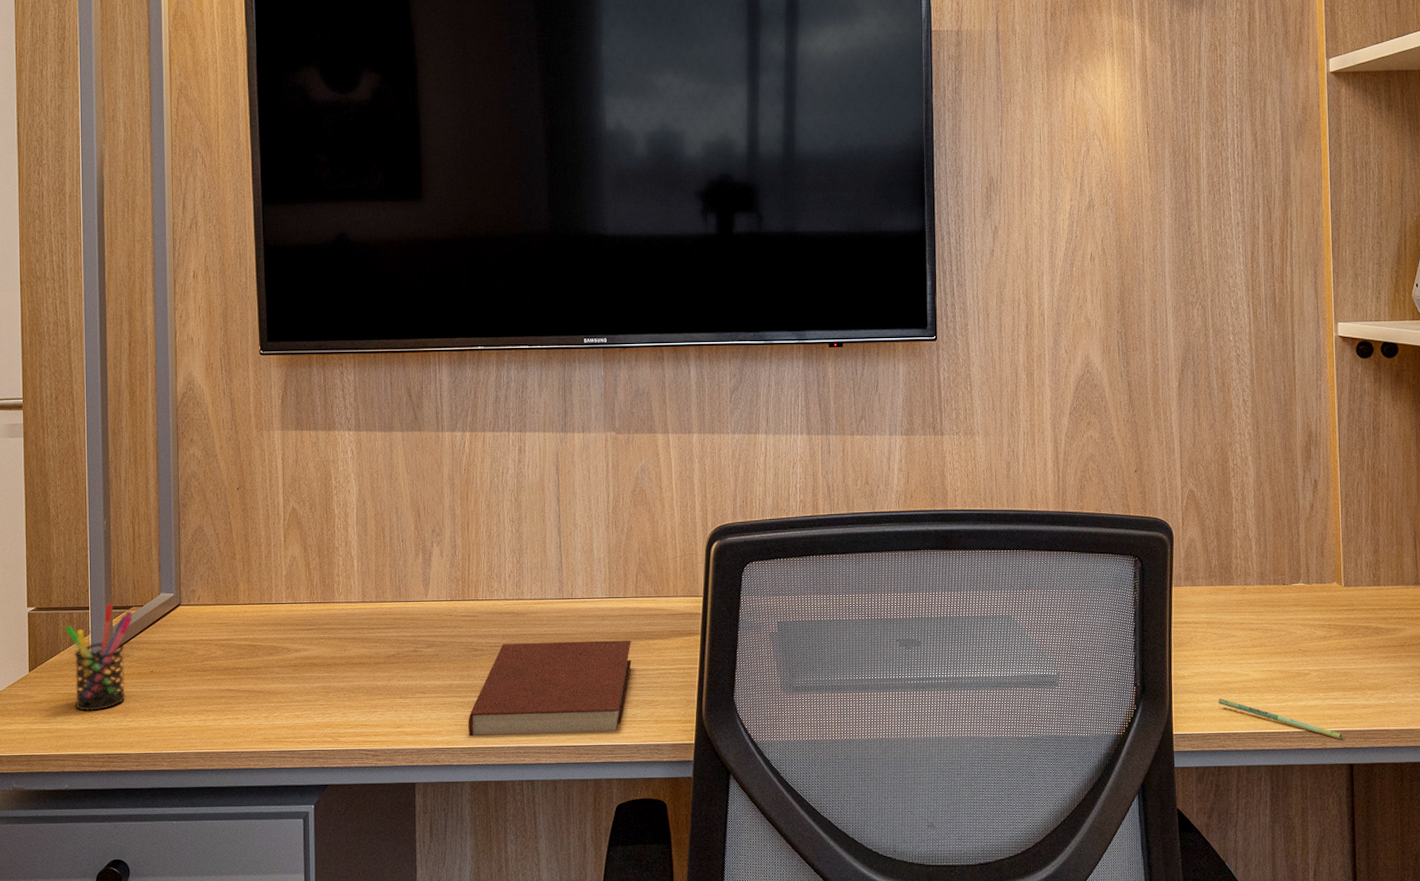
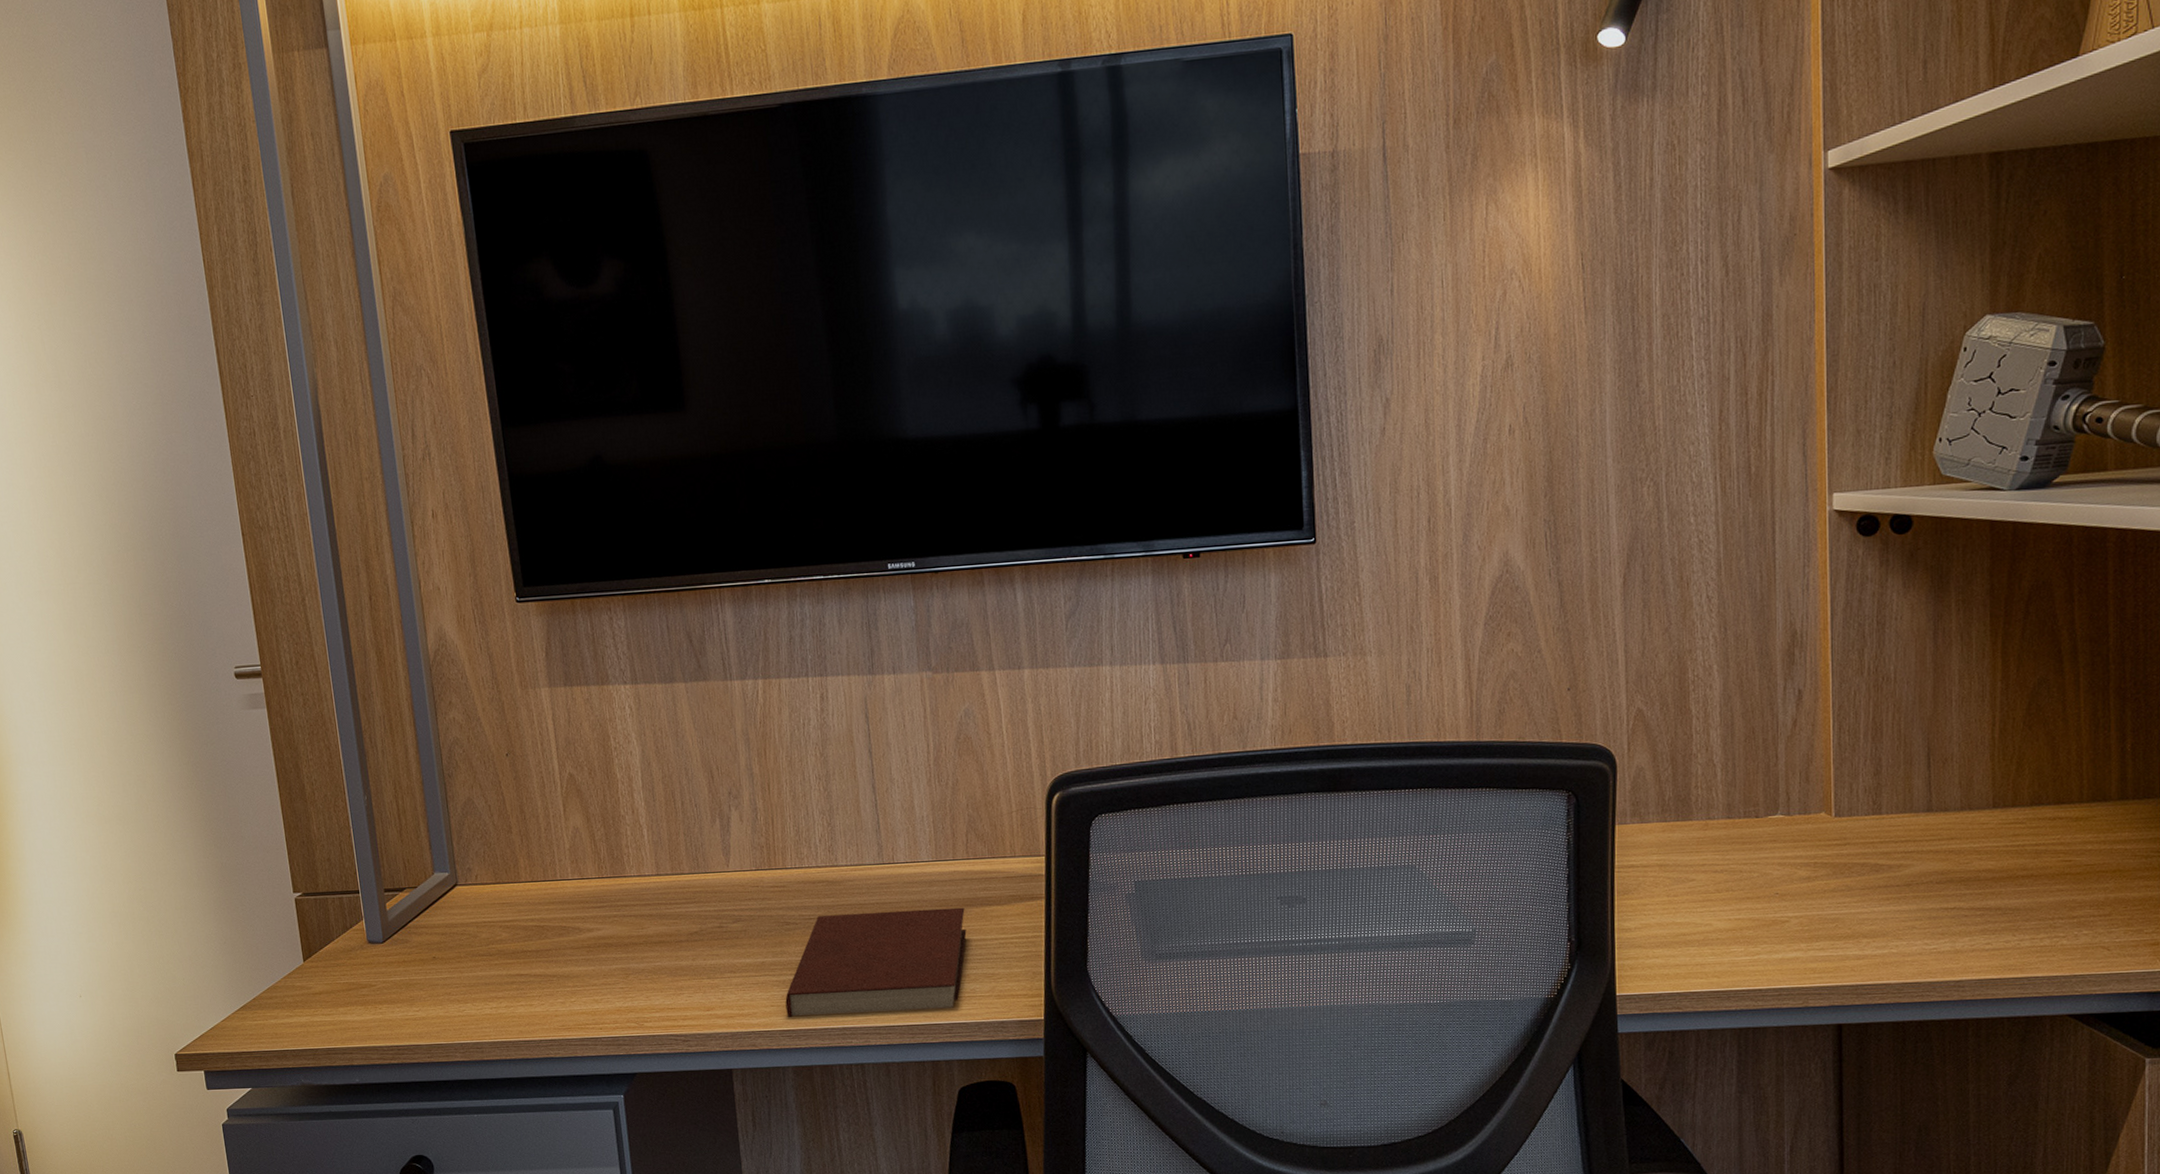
pen holder: present [65,603,134,712] -> none [335,885,409,1002]
pen: present [1217,698,1343,740] -> none [1672,952,1830,997]

